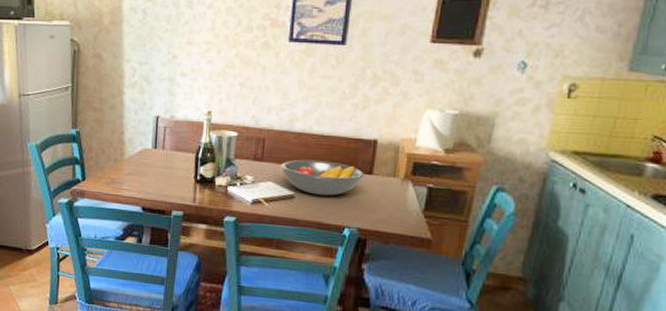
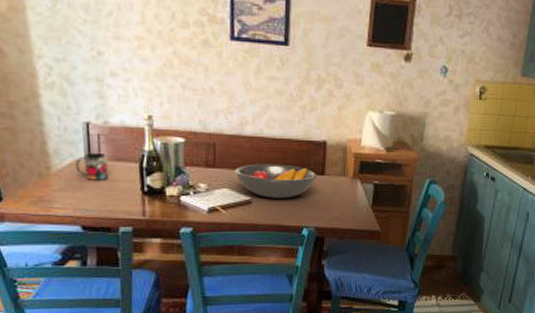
mug: none [143,142,170,168] -> present [75,152,110,180]

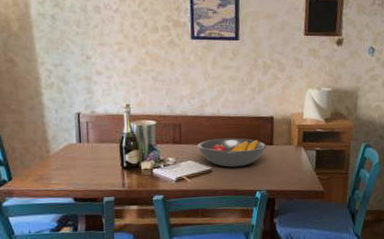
mug: present [75,152,110,180] -> none [68,136,96,160]

